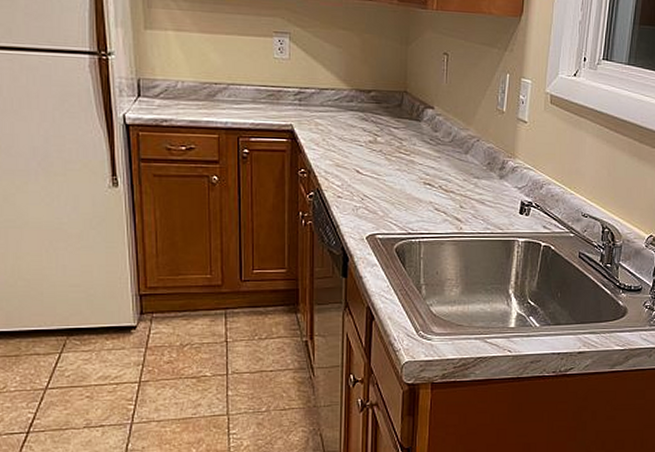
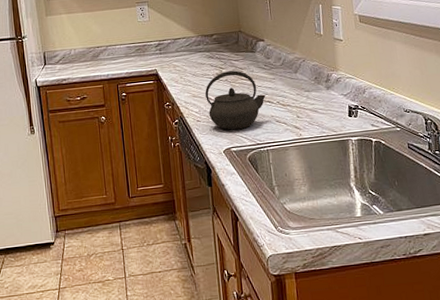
kettle: none [352,140,426,213] -> present [205,70,266,130]

